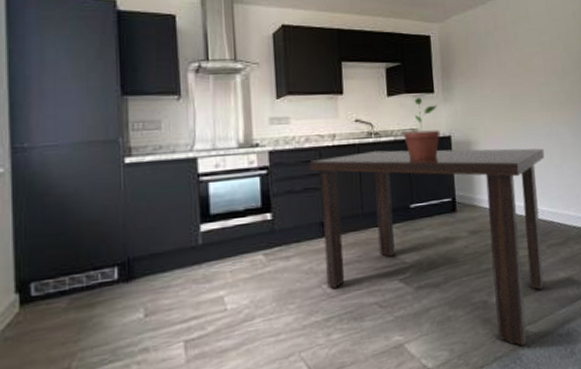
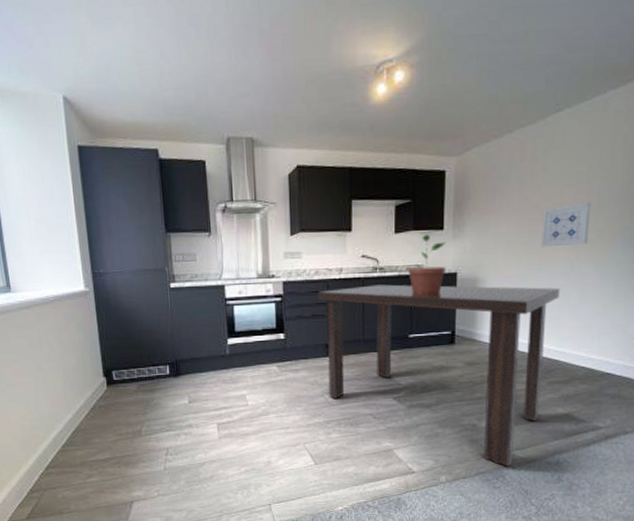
wall art: none [519,68,560,110] -> present [541,202,591,247]

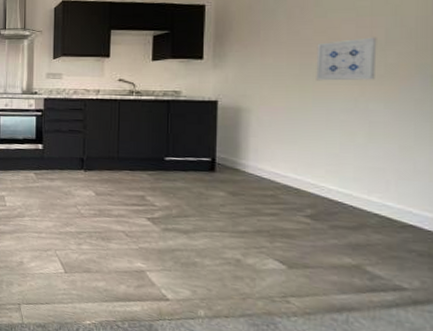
dining table: present [318,284,560,467] -> none [75,107,341,315]
potted plant: present [408,234,446,294] -> none [165,63,205,119]

